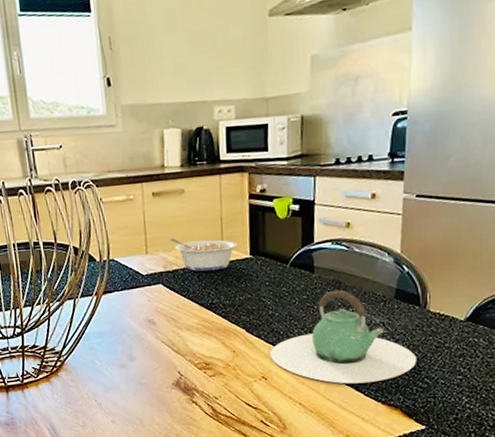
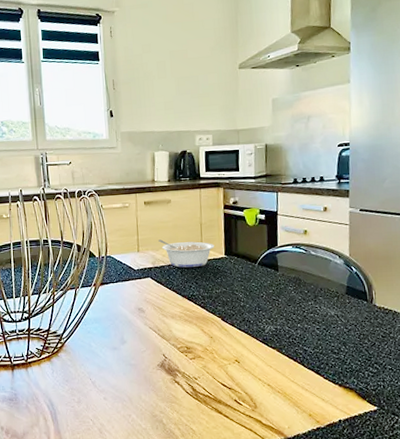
teapot: present [269,289,417,384] -> none [241,286,367,368]

